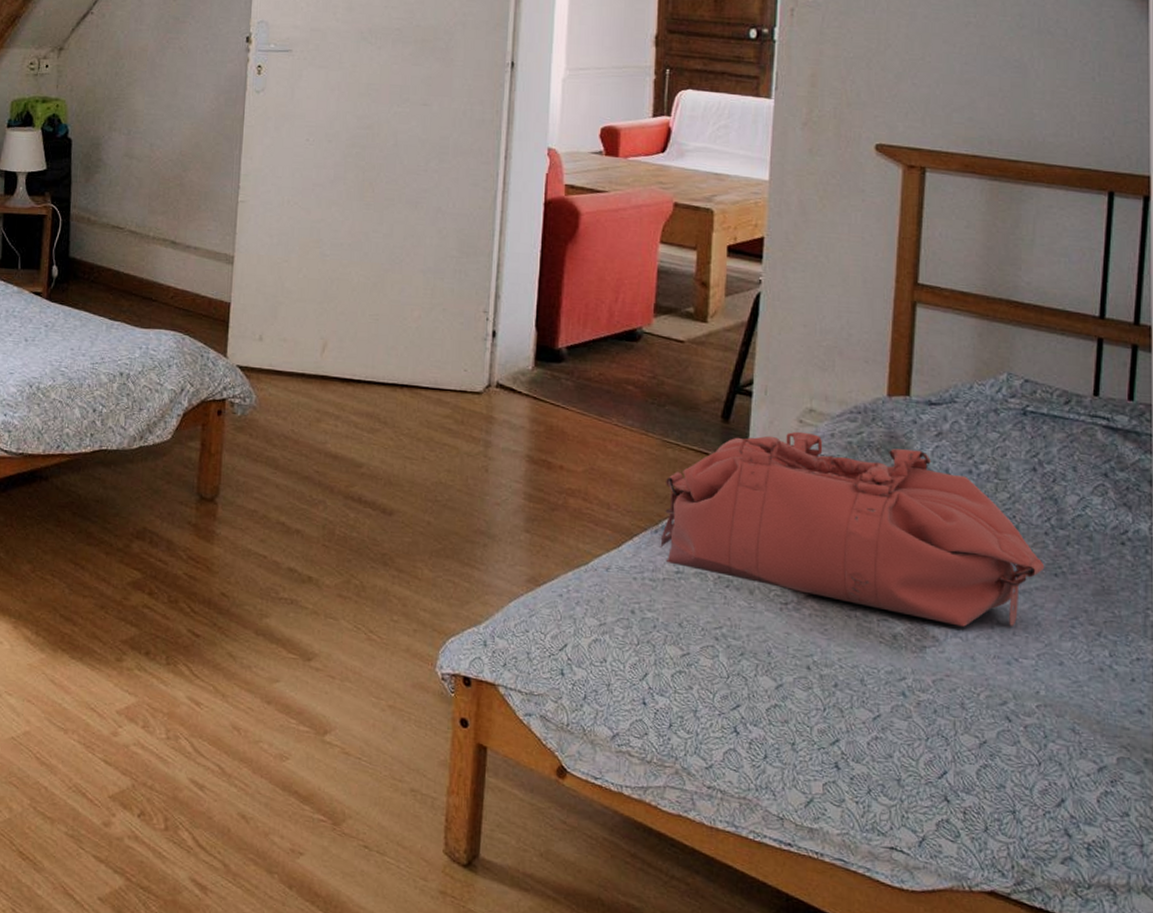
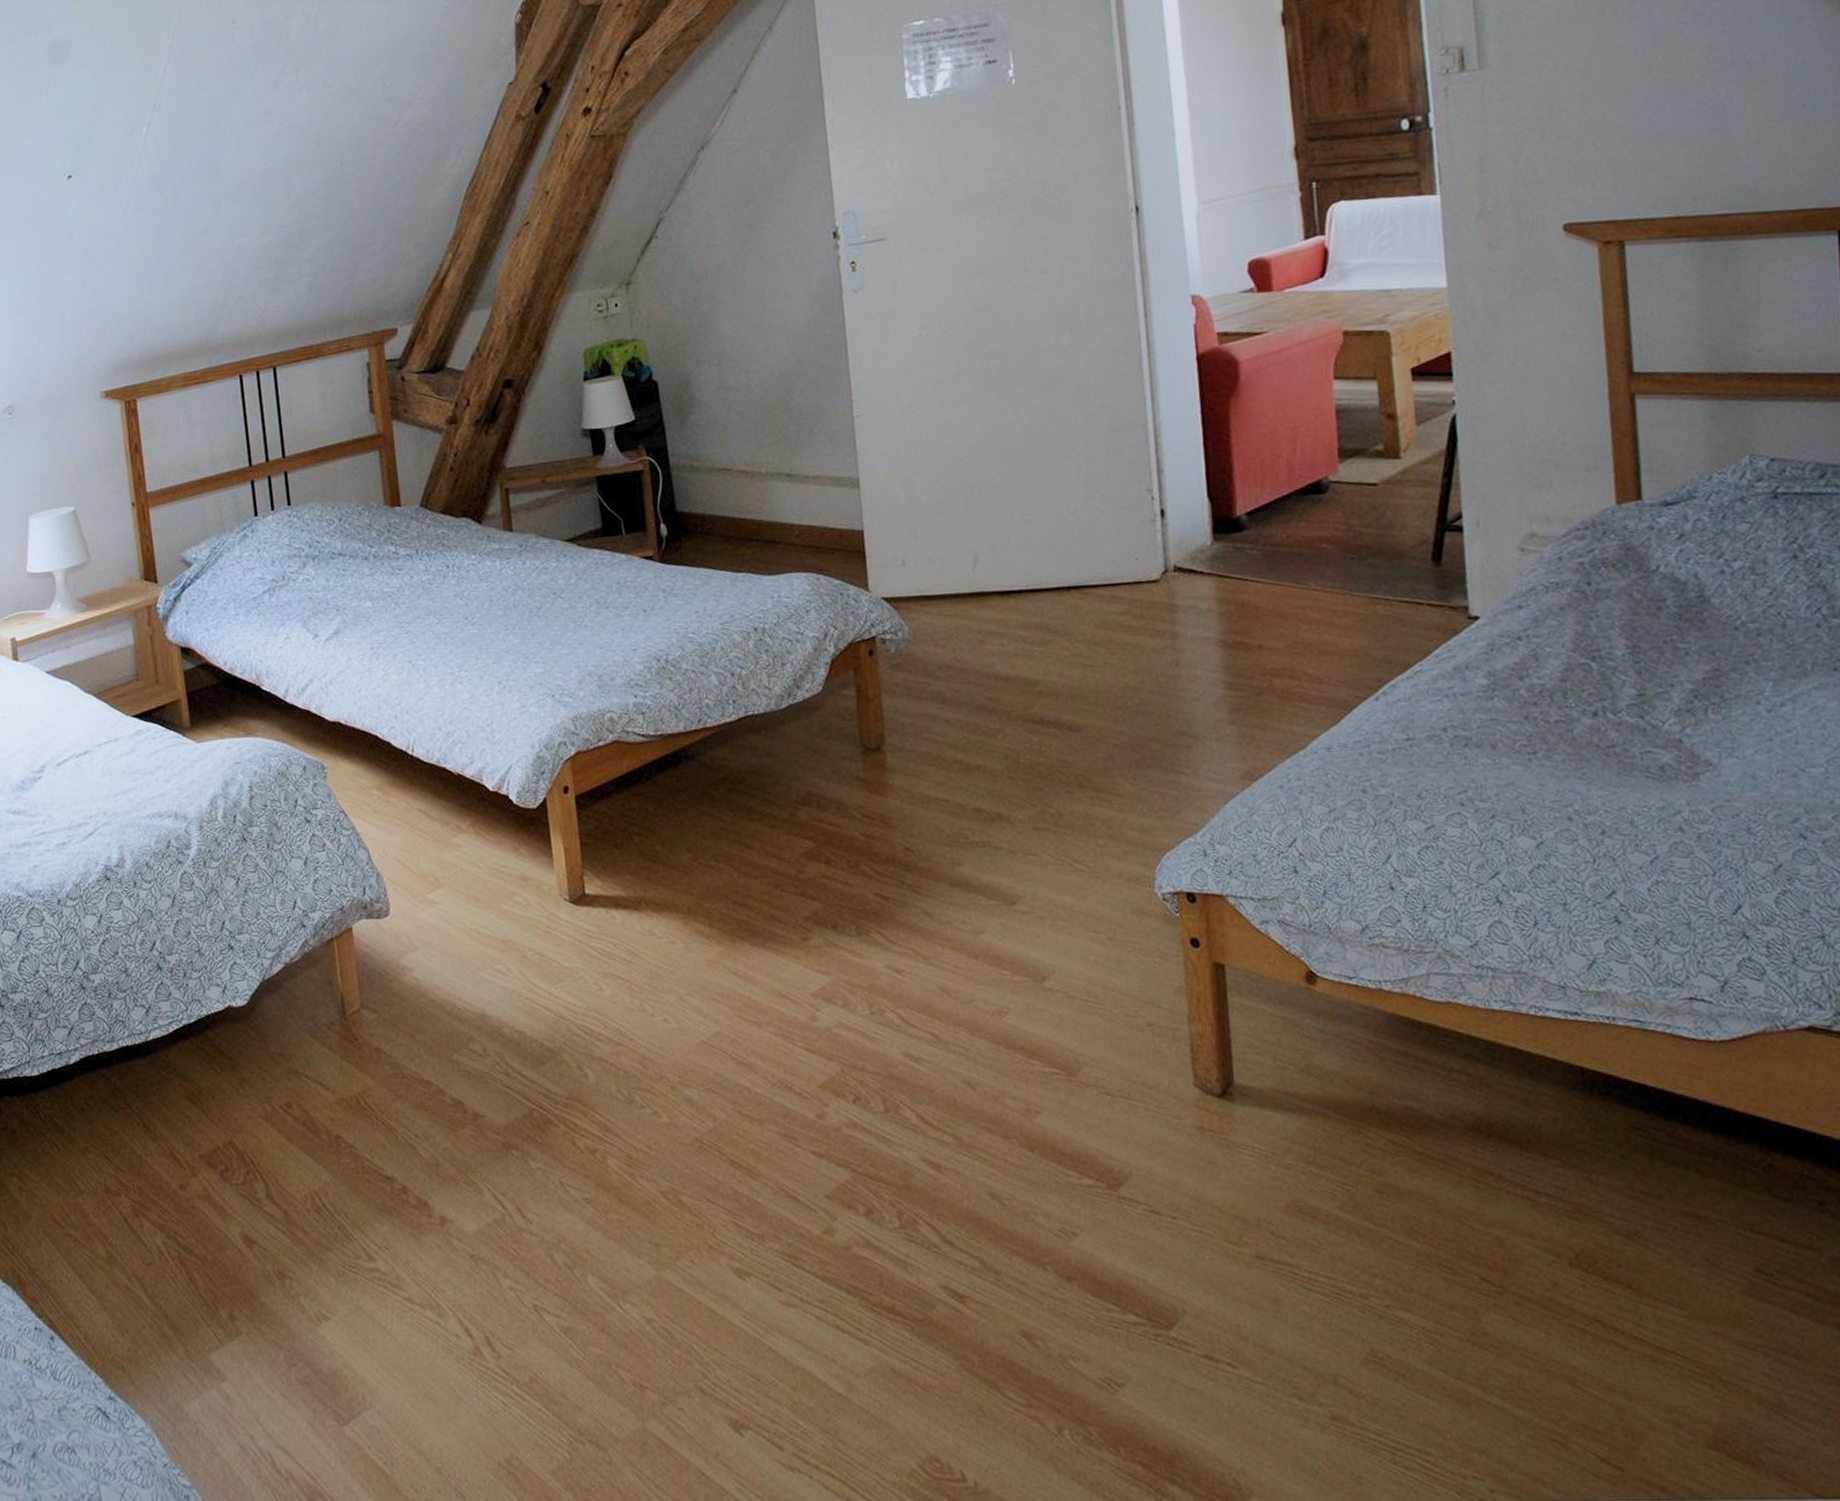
duffel bag: present [660,431,1045,627] -> none [1379,558,1822,745]

